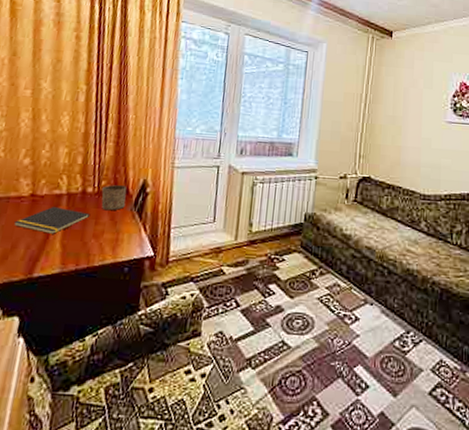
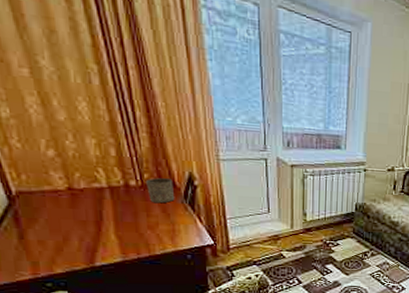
notepad: present [14,207,91,234] -> none [59,200,140,226]

